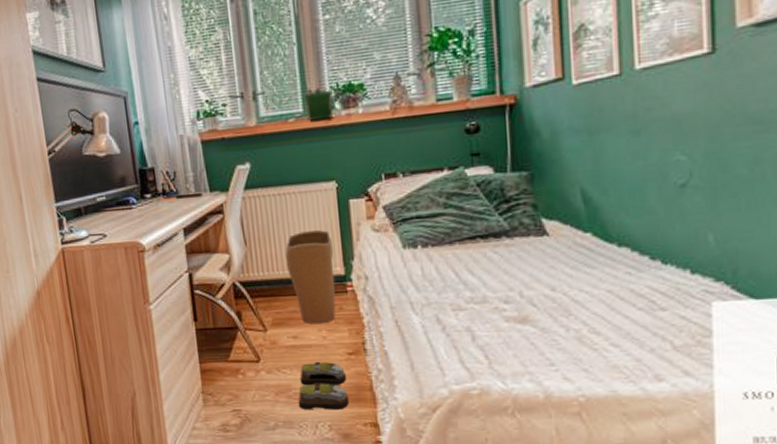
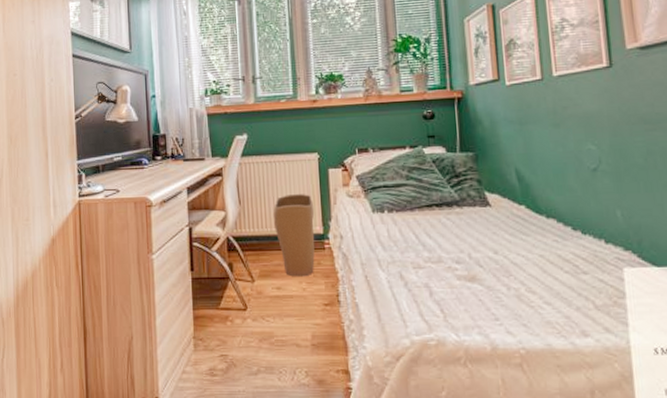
slippers: present [298,361,349,410] -> none [279,311,324,357]
planter: present [303,86,335,121] -> none [294,75,320,102]

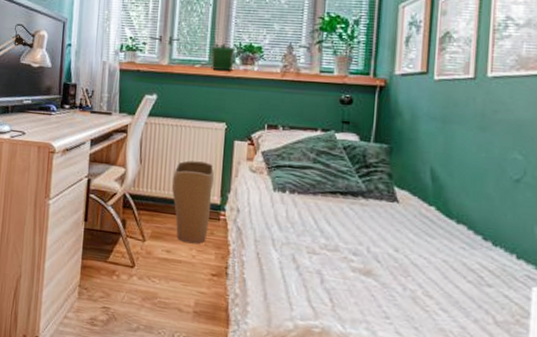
planter: none [294,75,320,102] -> present [211,43,238,71]

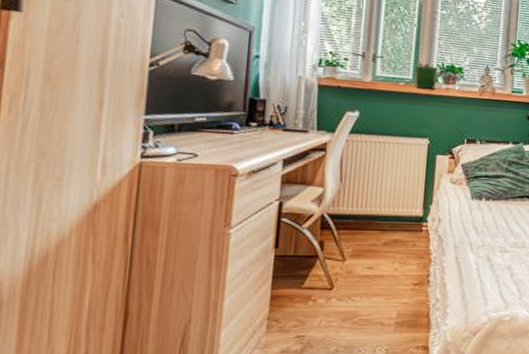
laundry basket: present [172,160,215,244] -> none [374,176,418,256]

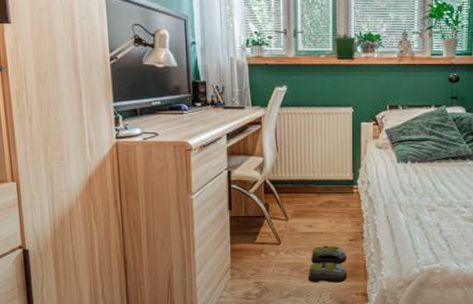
slippers: none [361,290,409,335] -> present [308,245,347,283]

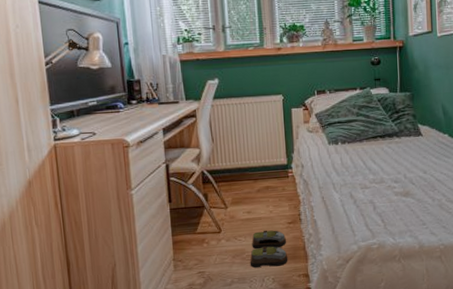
planter: present [334,33,359,59] -> none [260,26,284,50]

